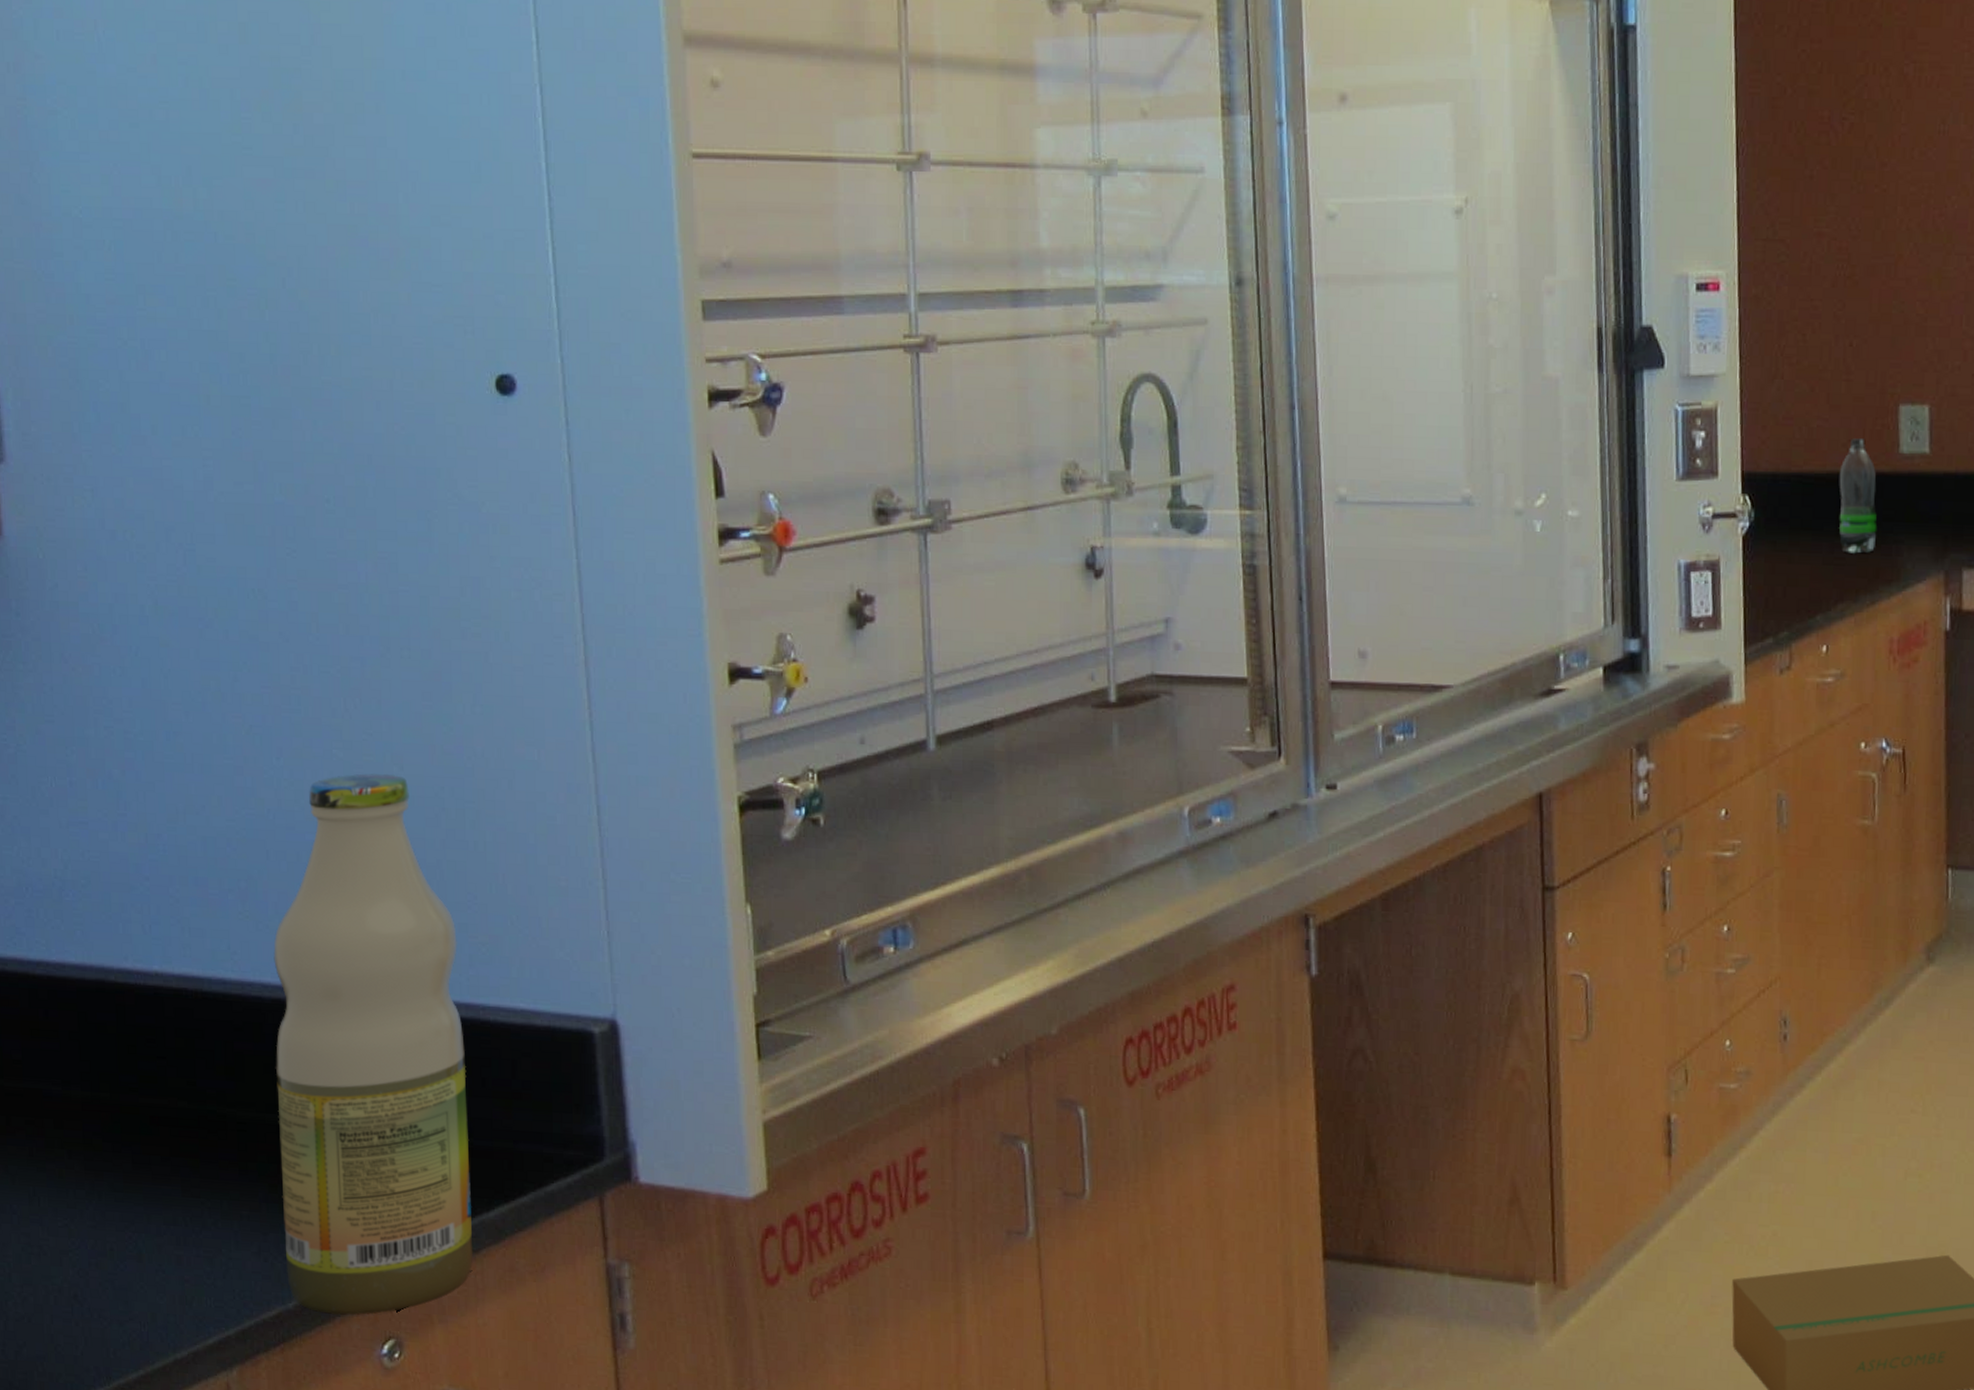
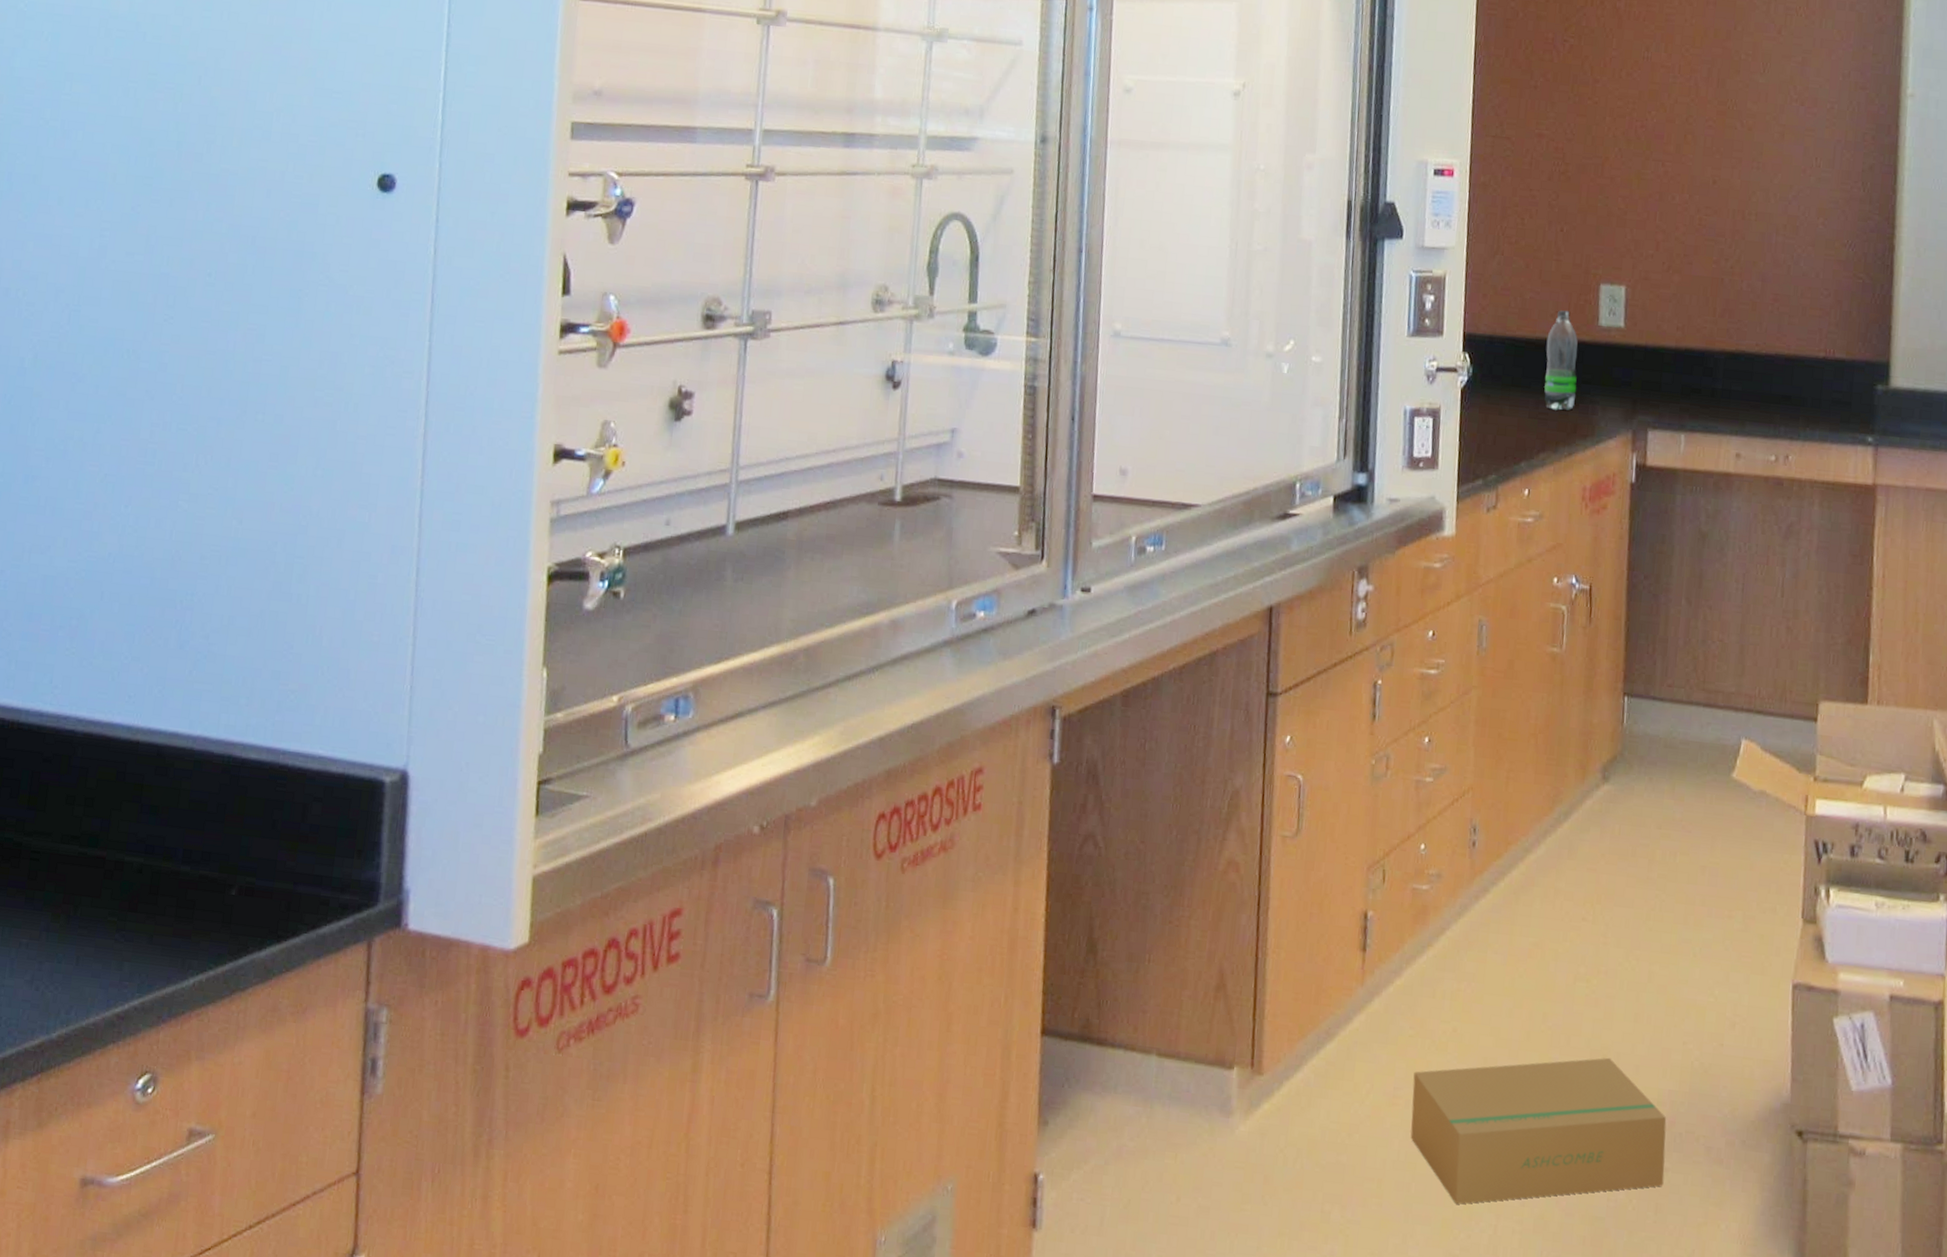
bottle: present [273,773,473,1316] -> none [55,525,269,1048]

